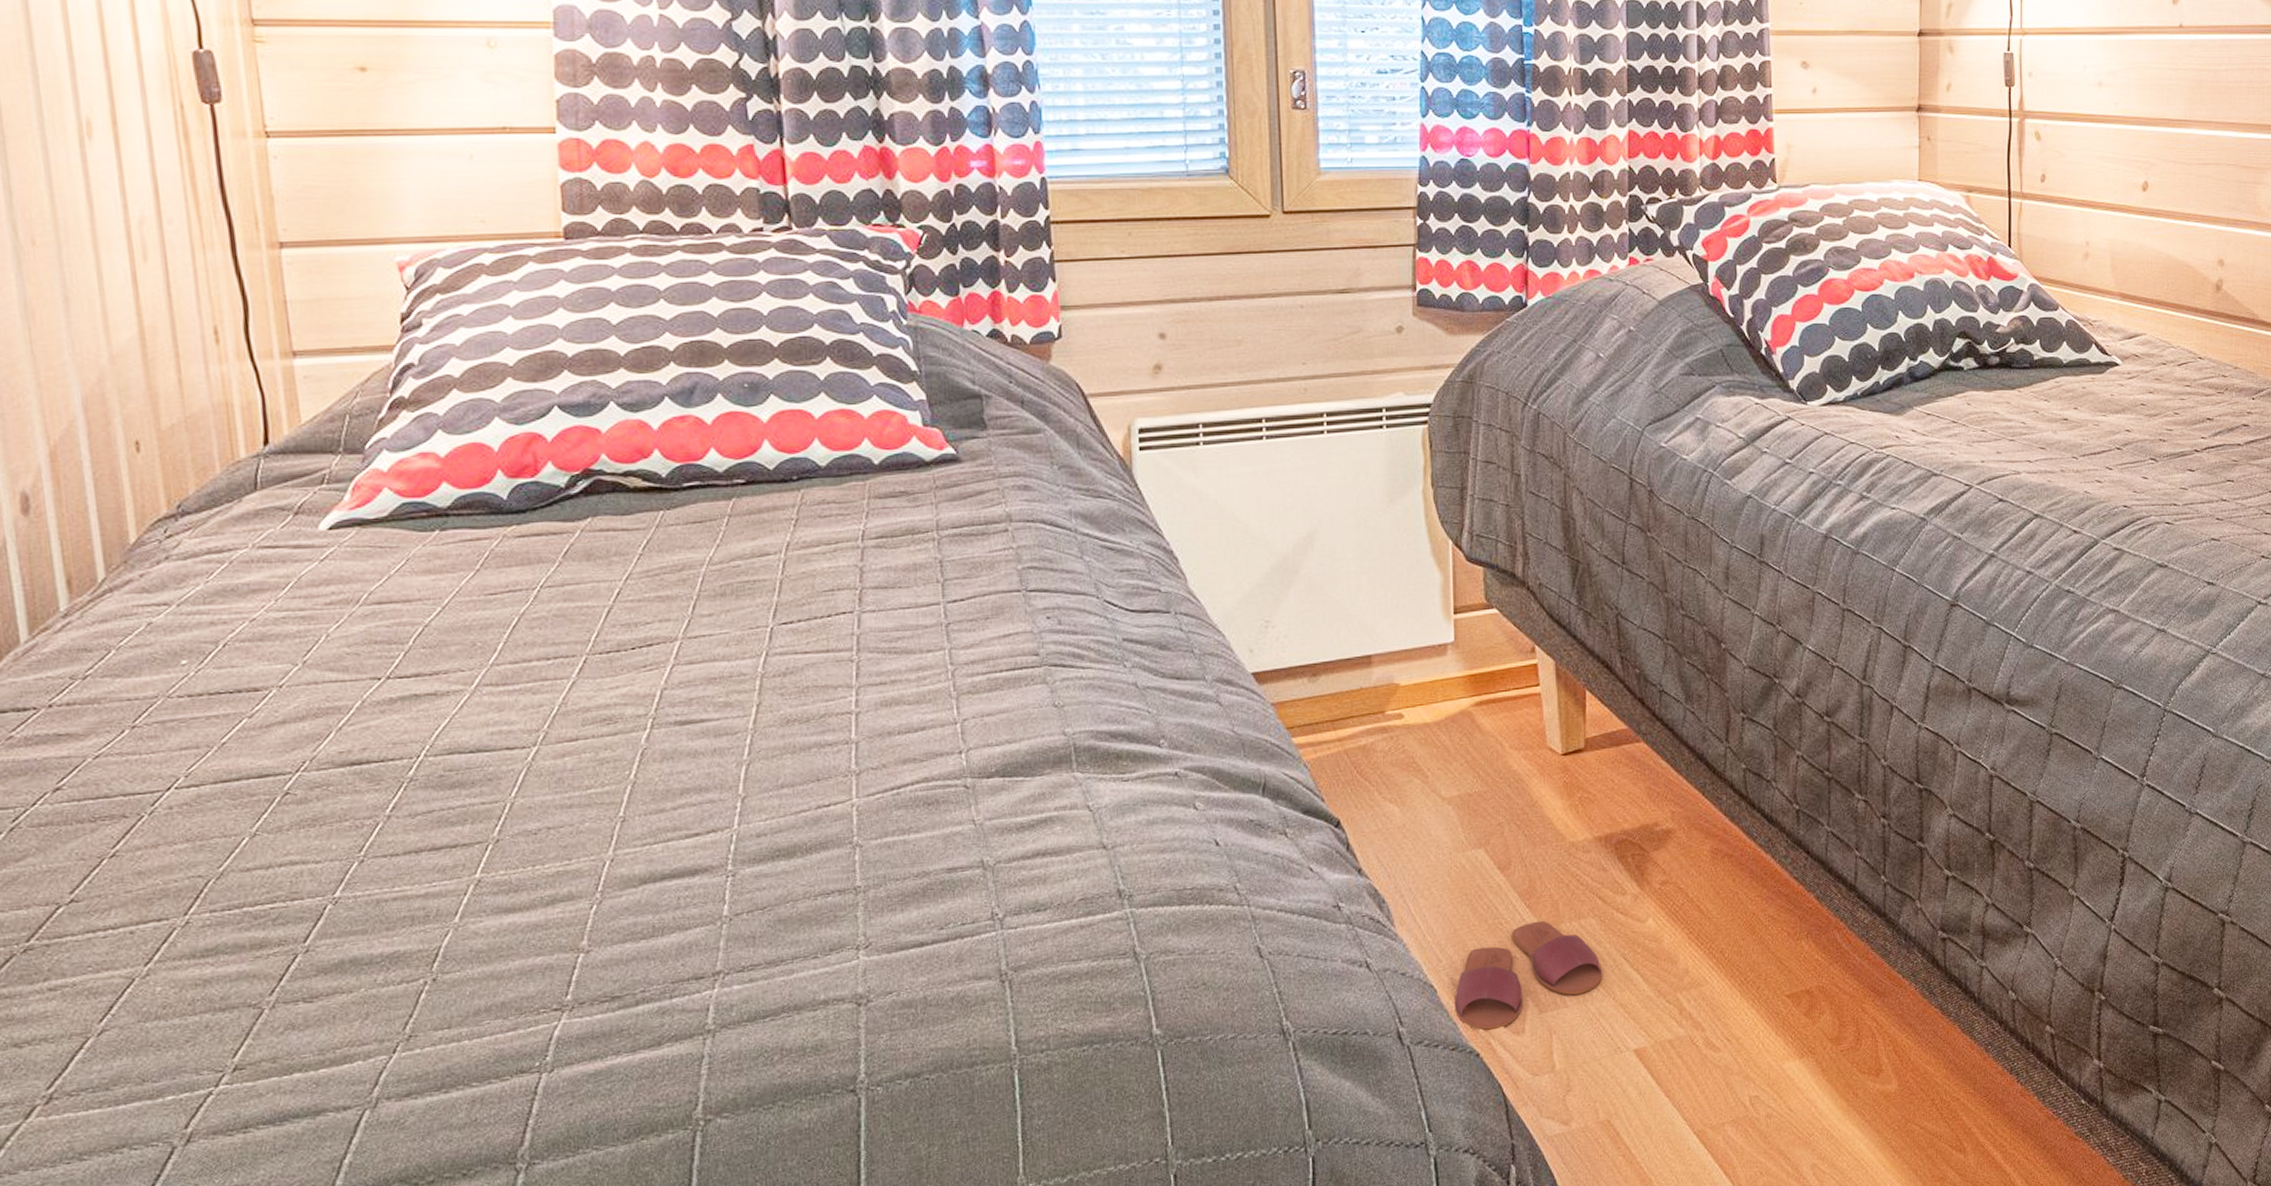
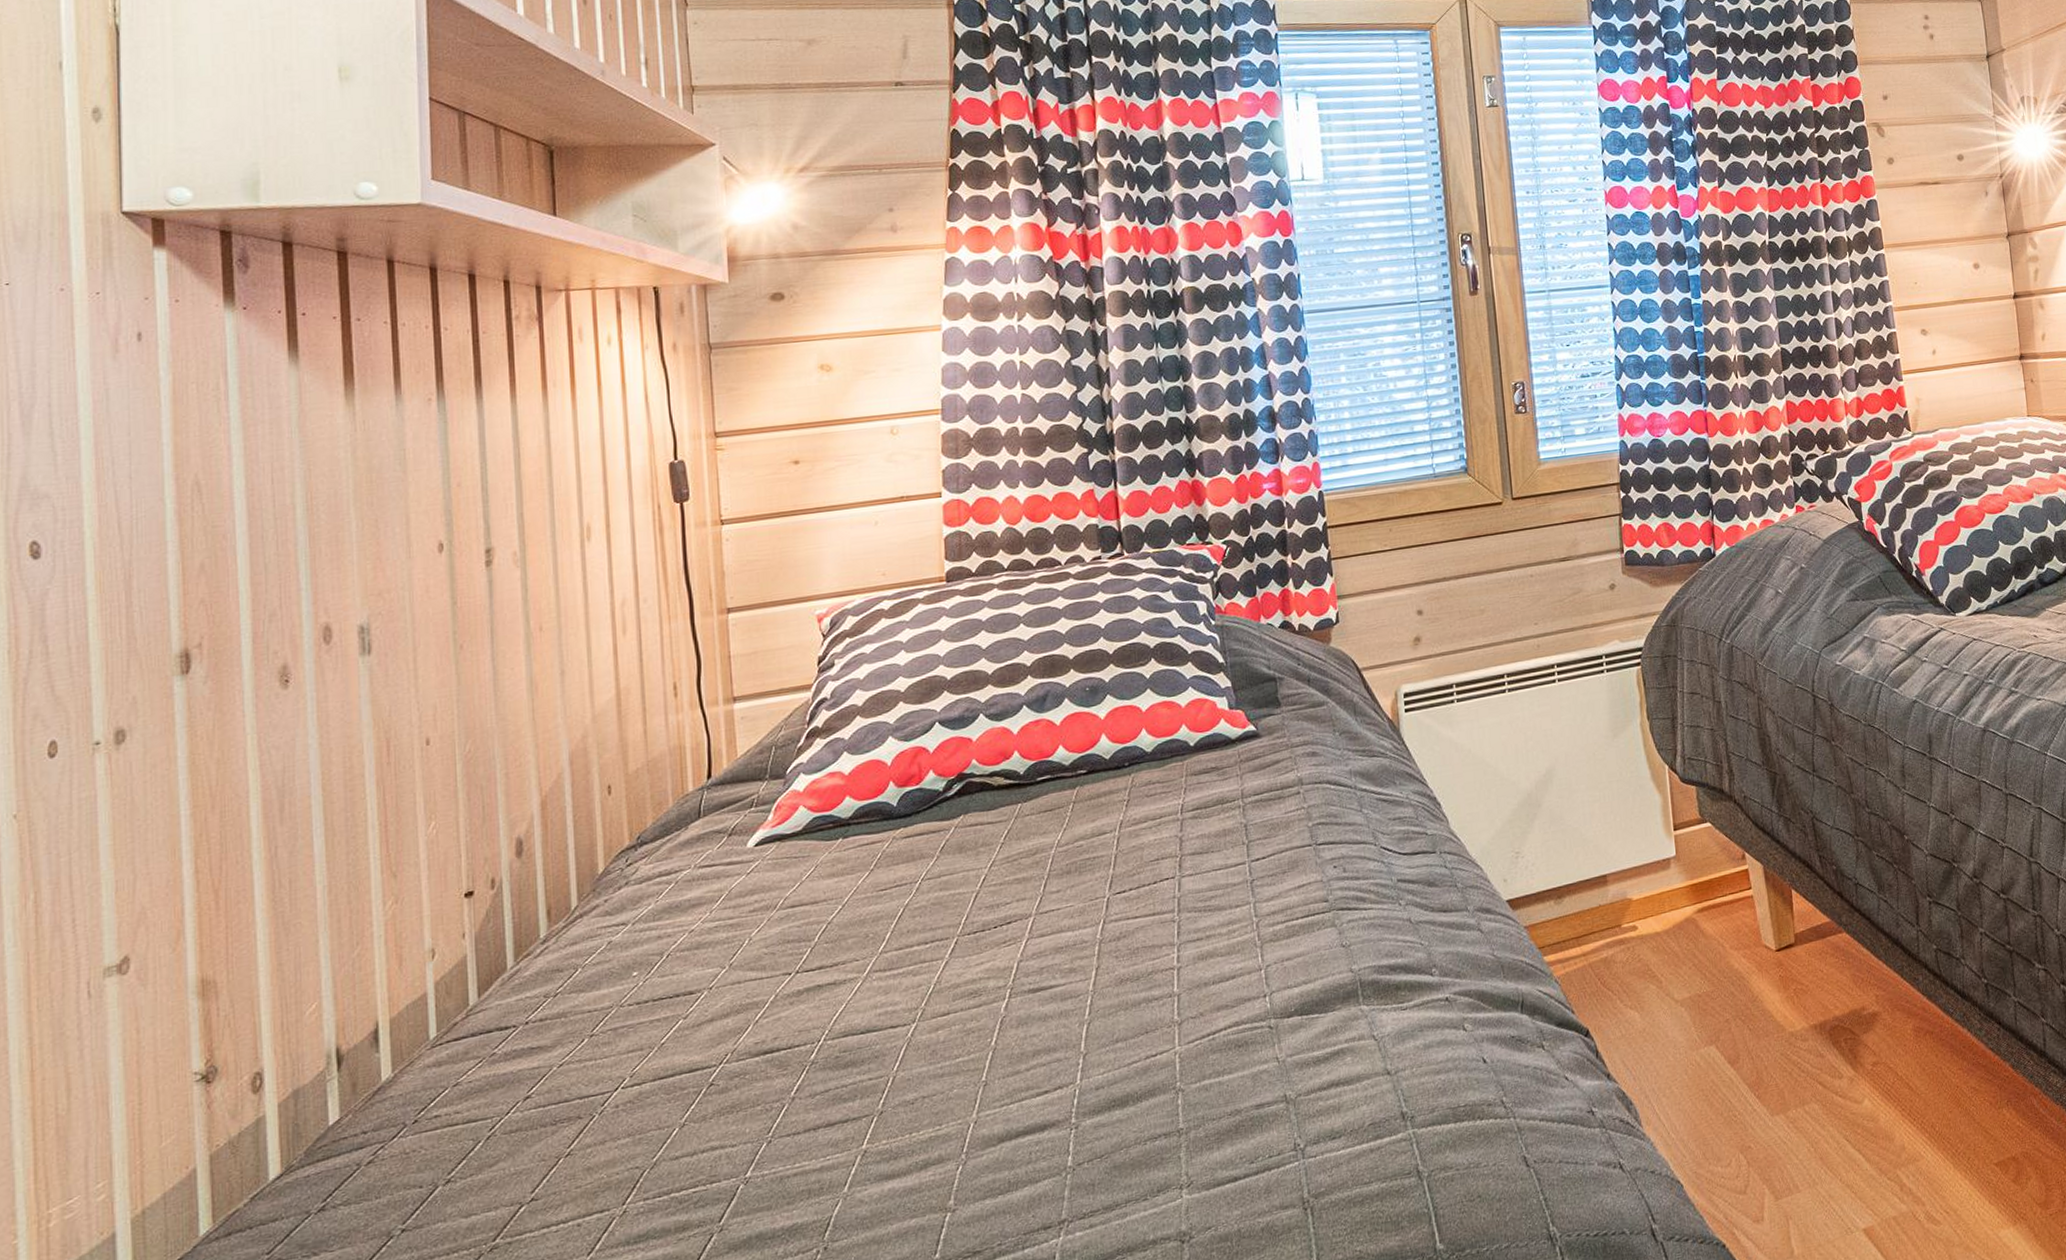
slippers: present [1454,920,1602,1030] -> none [1699,1109,1828,1221]

